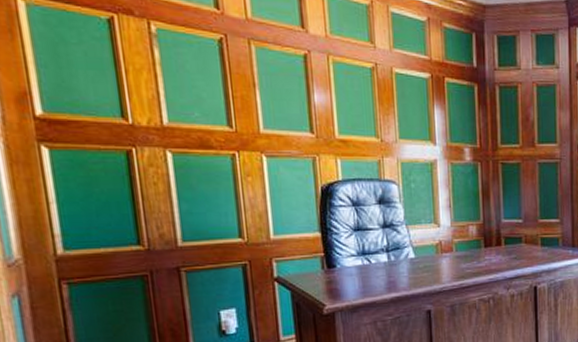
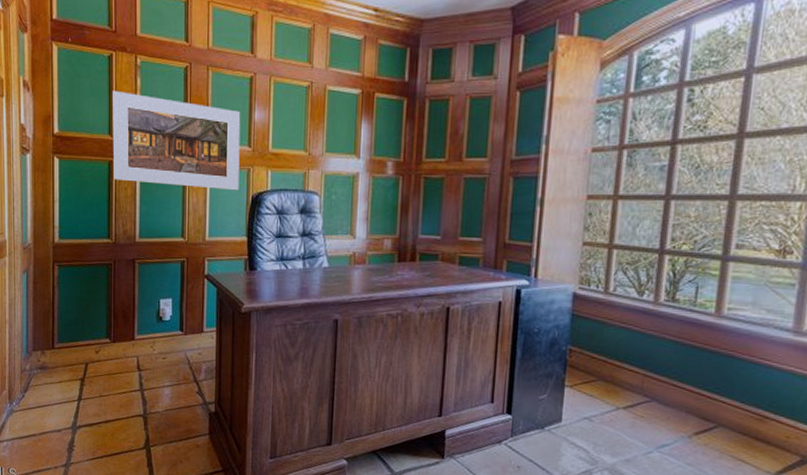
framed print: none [120,63,305,182] -> present [112,90,241,191]

